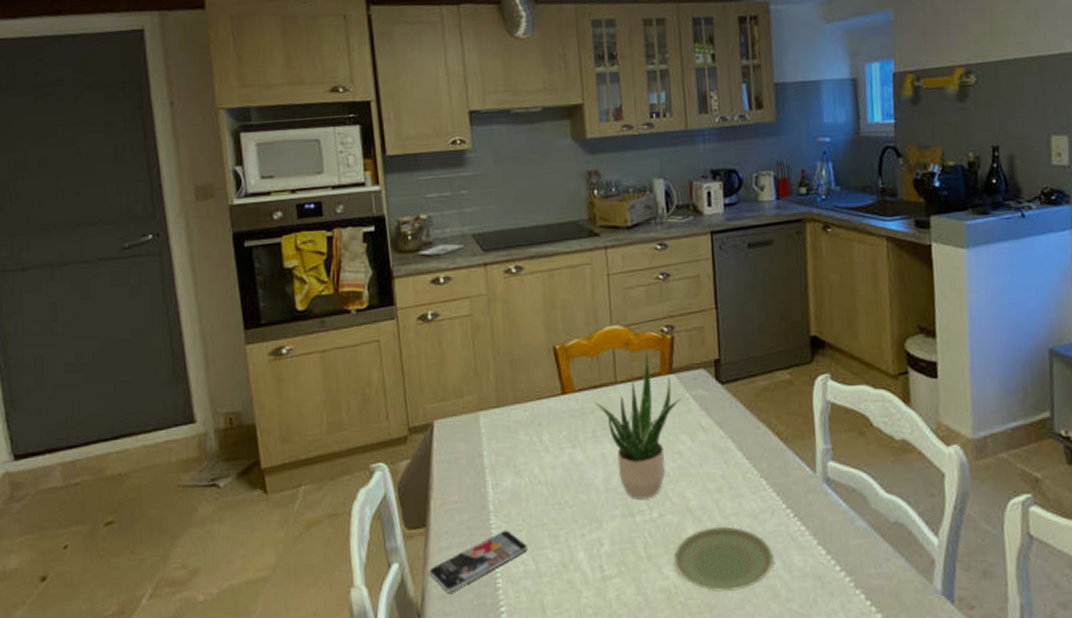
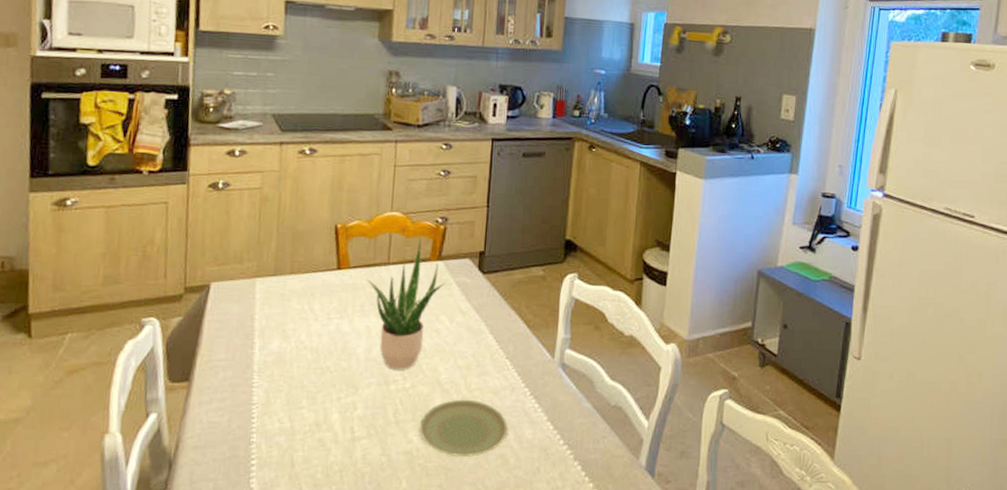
smartphone: present [429,530,528,592] -> none [186,389,286,443]

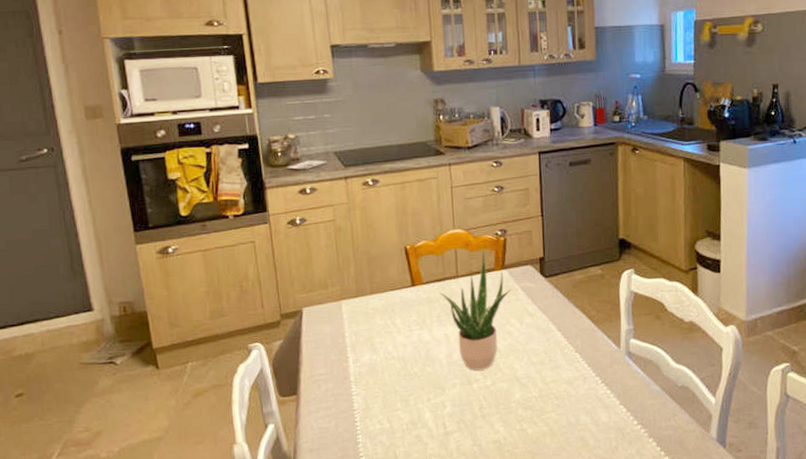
plate: present [418,399,508,458] -> none [503,391,585,443]

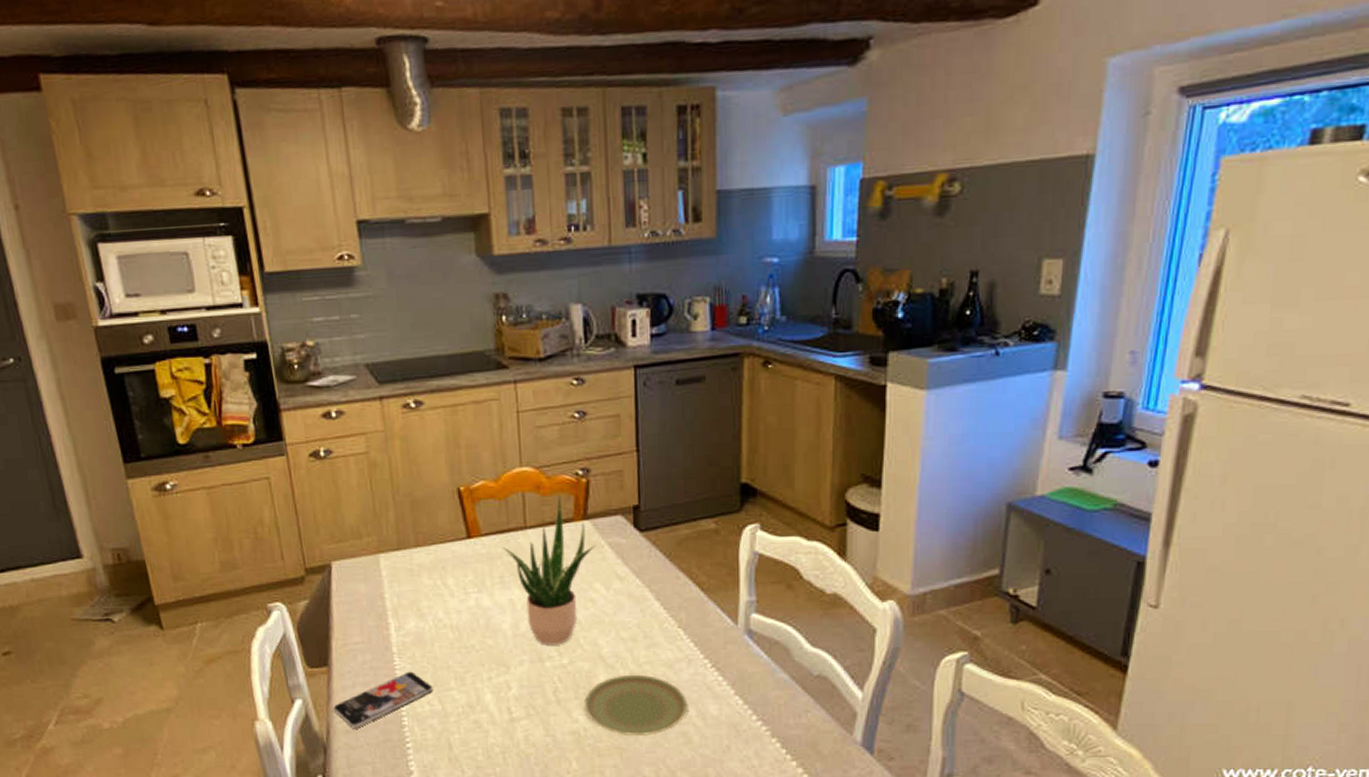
smartphone: none [300,396,383,446] -> present [333,671,433,727]
plate: none [503,391,585,443] -> present [584,674,688,737]

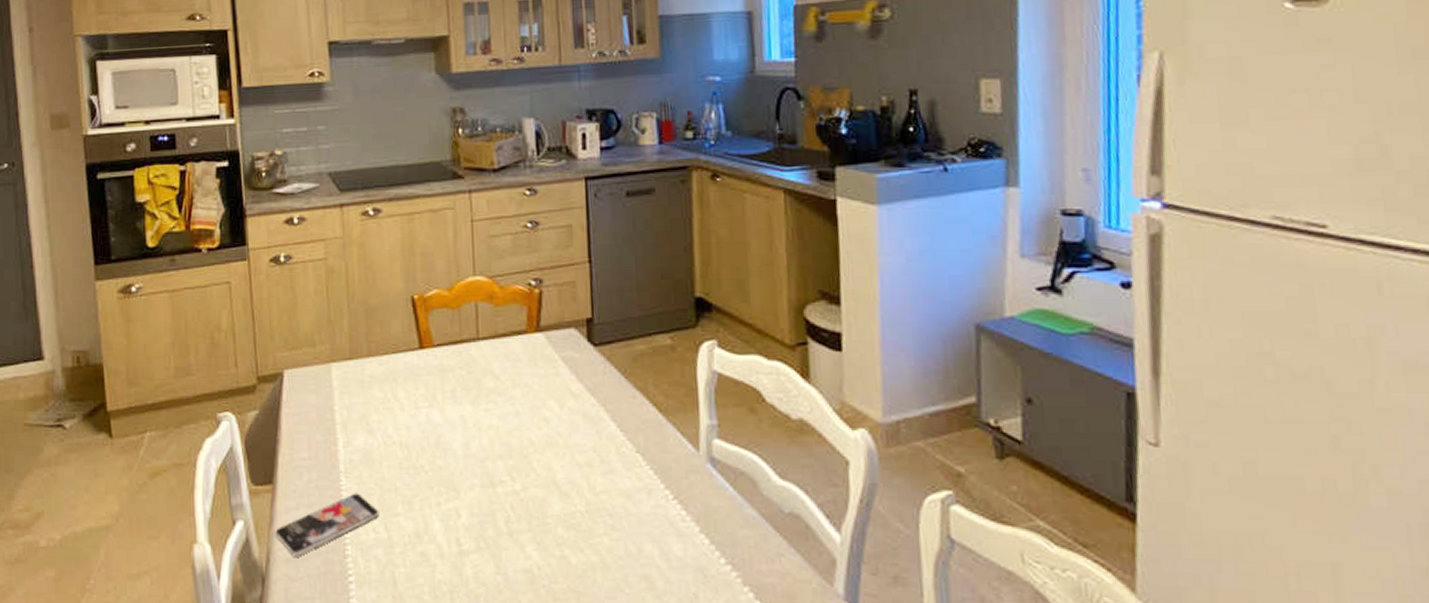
potted plant: present [501,494,596,645] -> none [453,305,549,469]
plate: present [584,674,688,737] -> none [537,504,650,578]

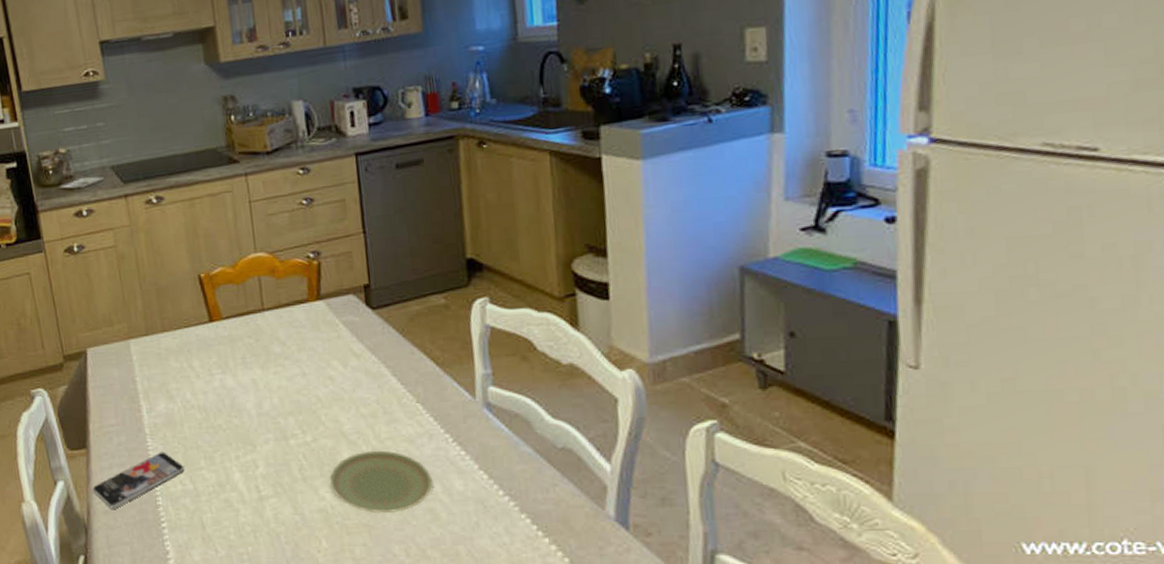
plate: none [537,504,650,578] -> present [329,450,433,514]

